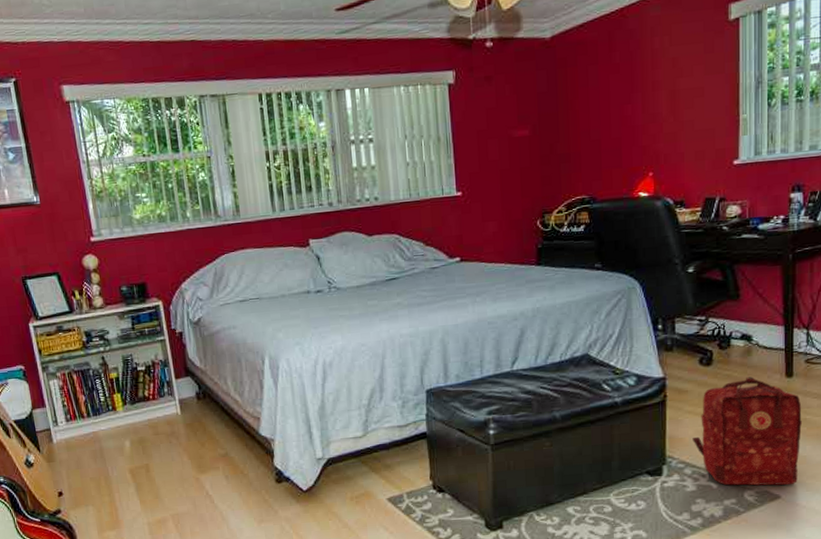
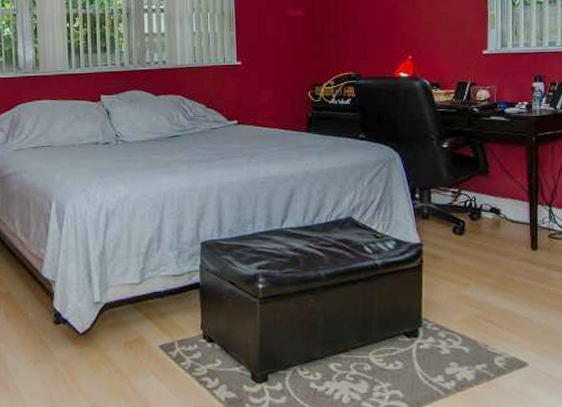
backpack: present [692,376,802,486] -> none [446,247,546,354]

